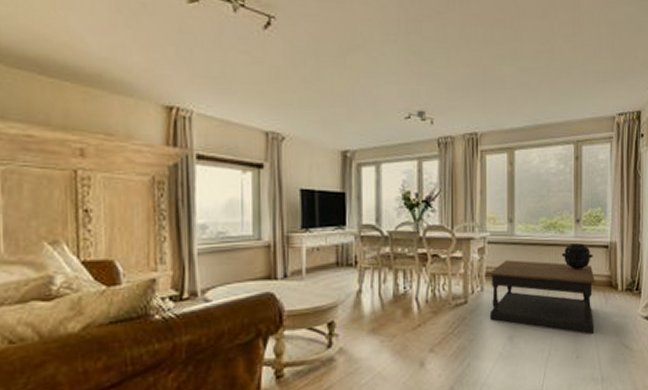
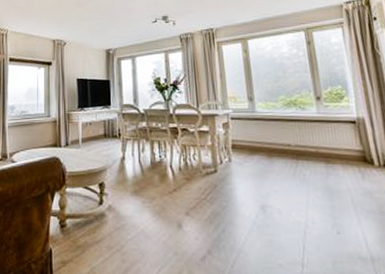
coffee table: present [489,260,595,335] -> none [235,134,355,211]
decorative sphere: present [561,243,593,269] -> none [305,119,340,144]

